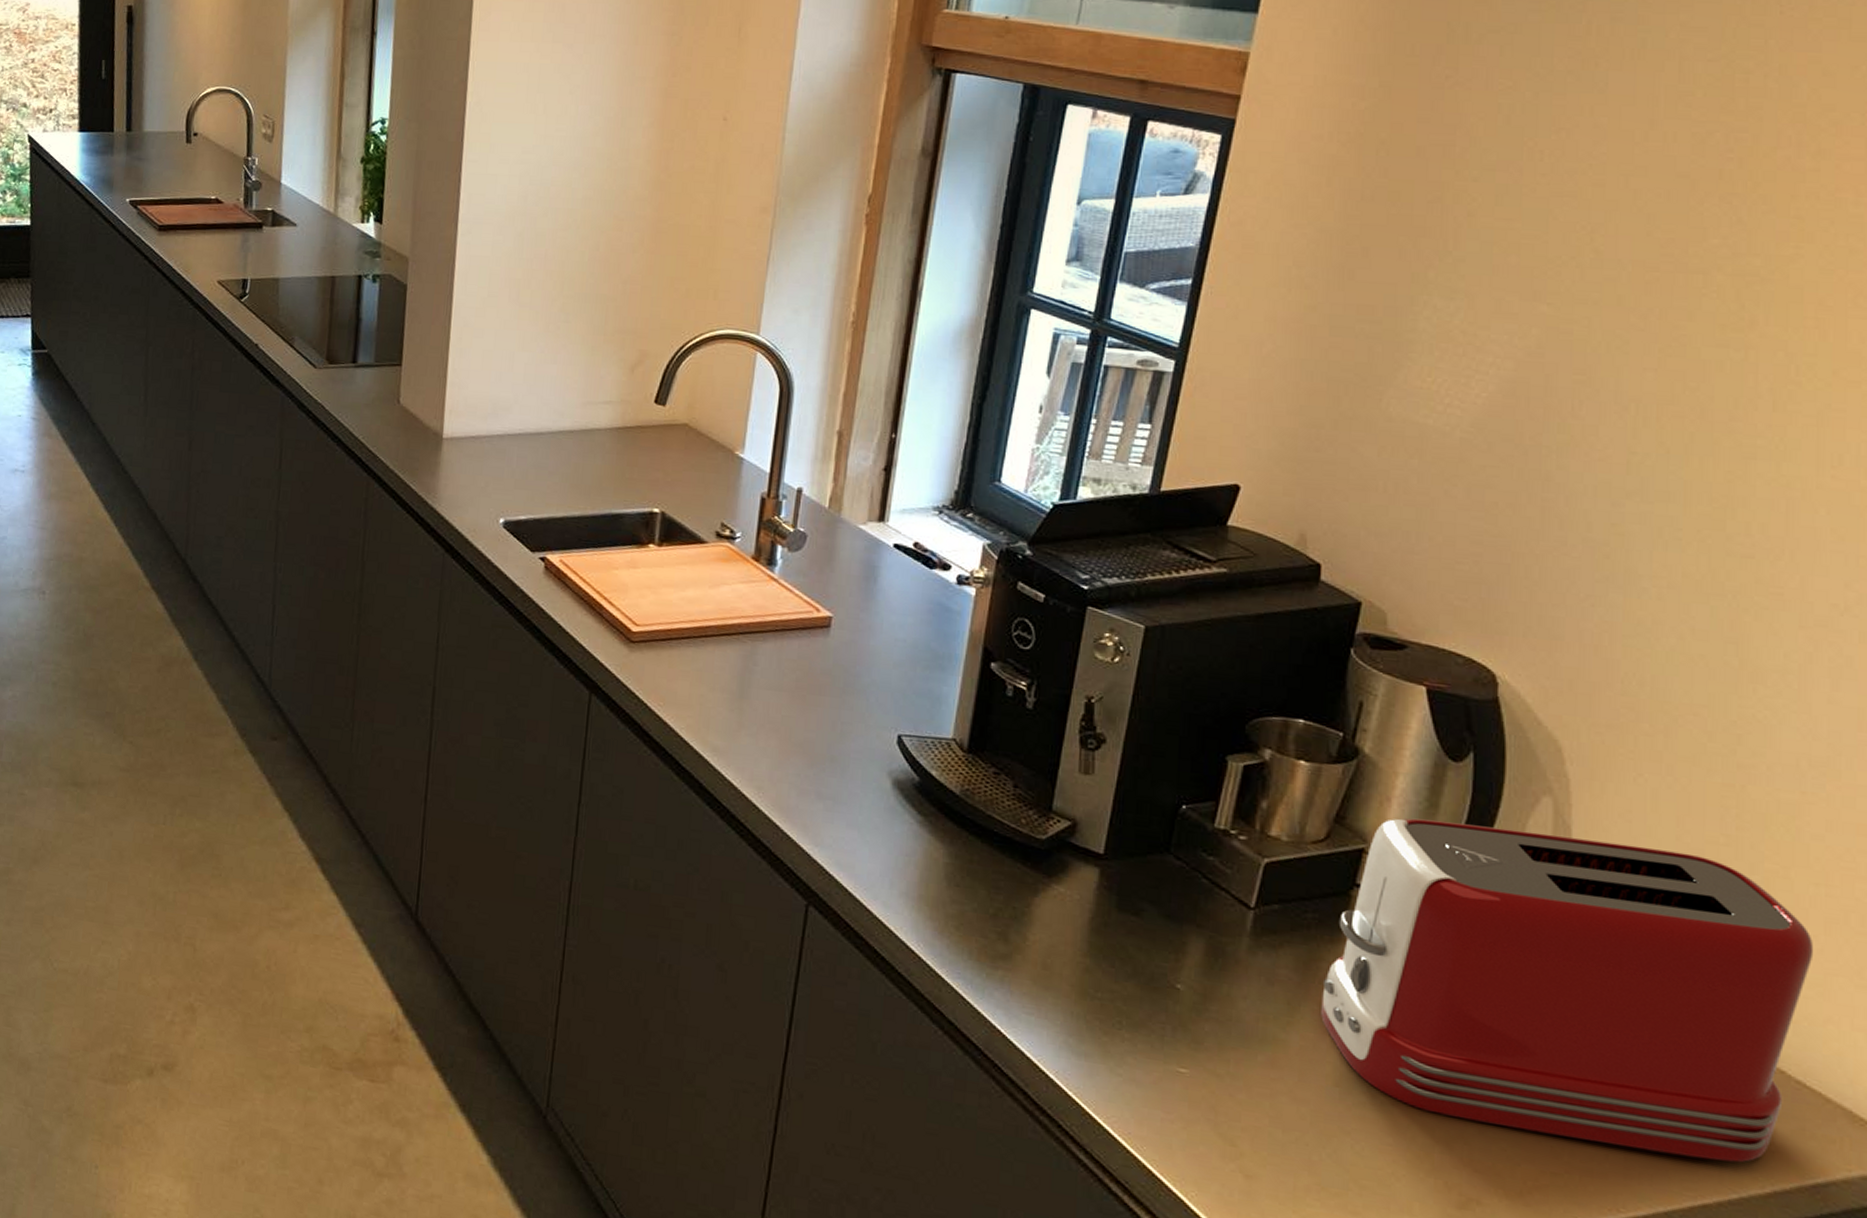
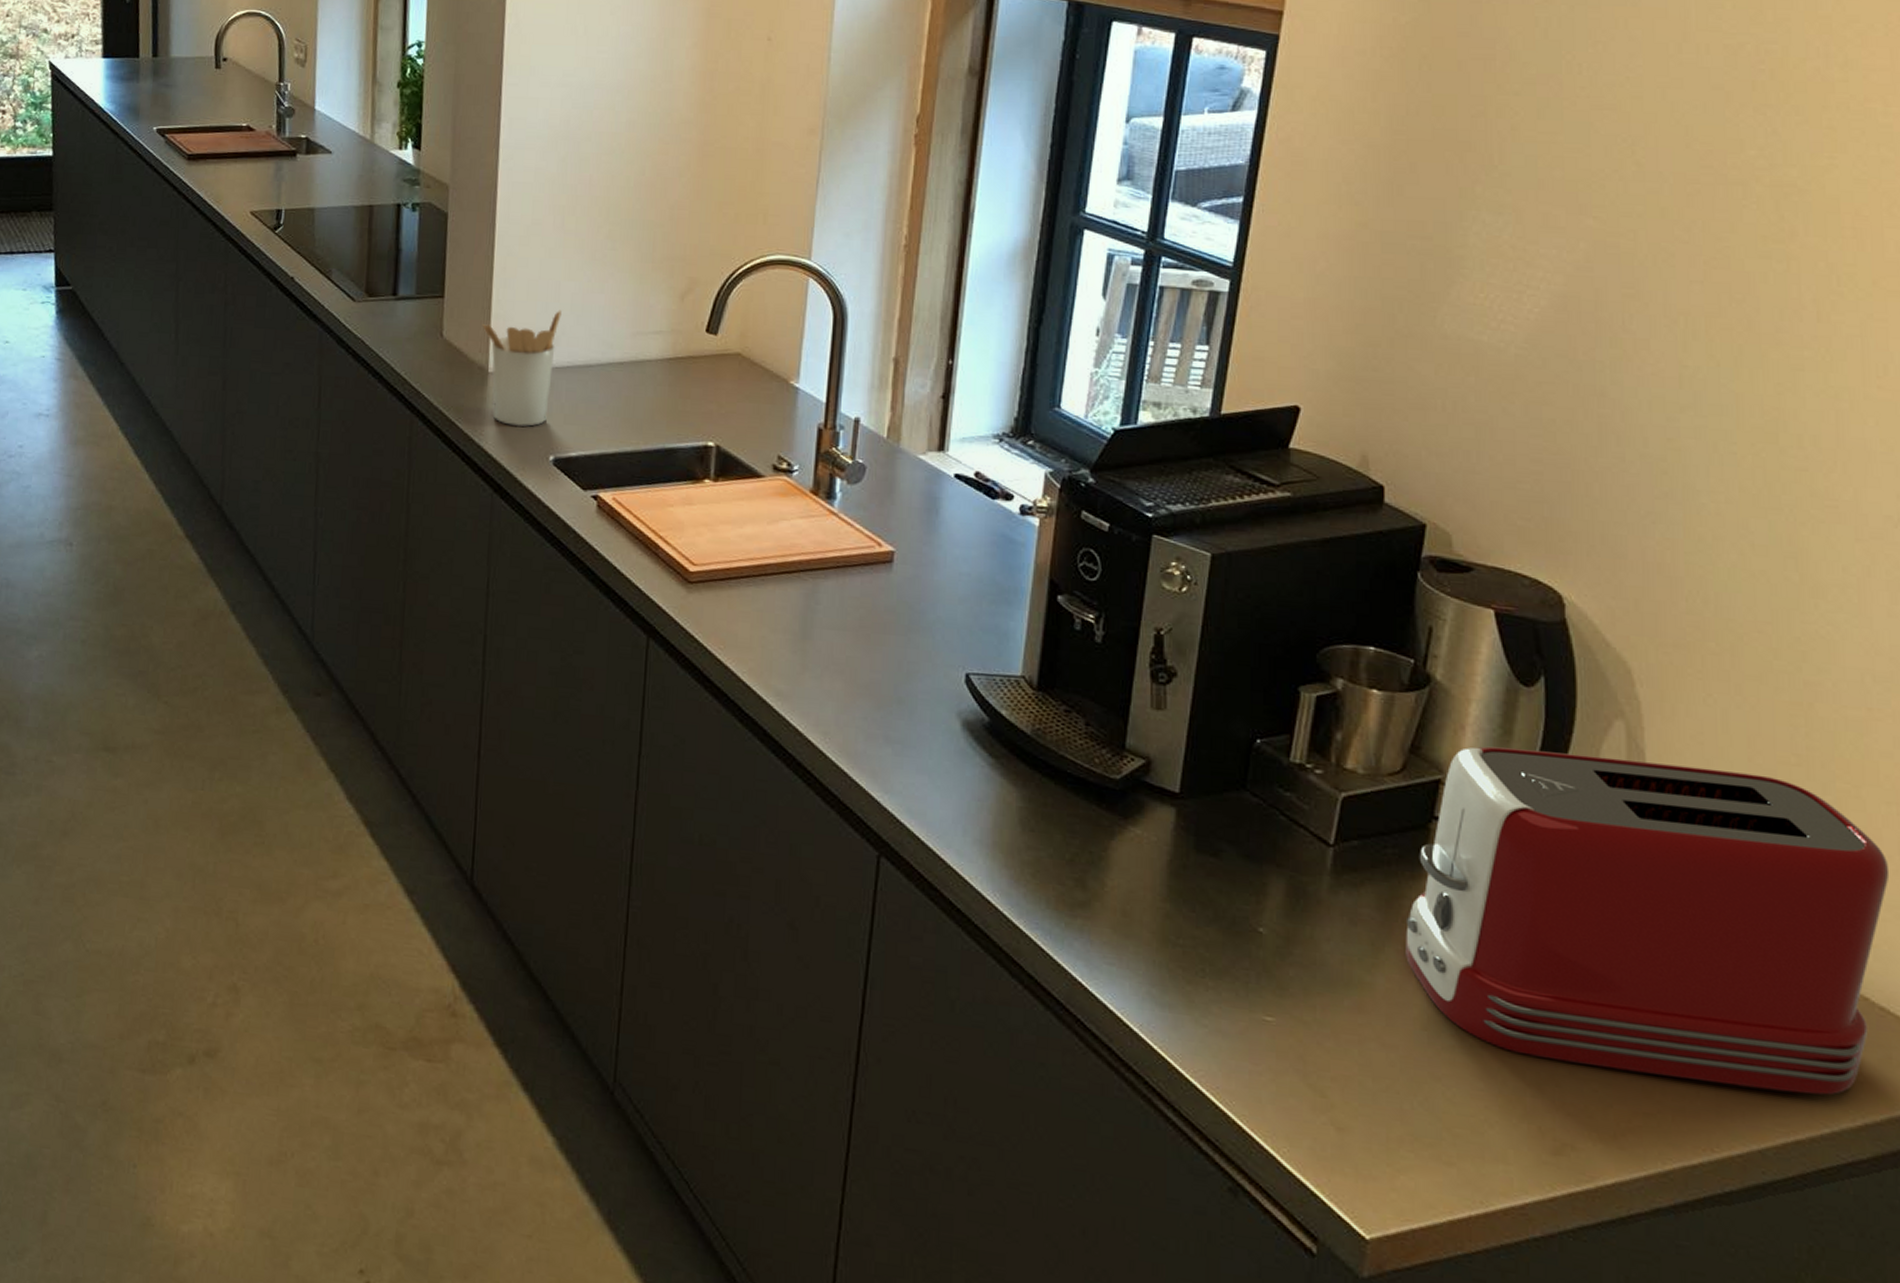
utensil holder: none [437,379,515,491] -> present [482,309,562,427]

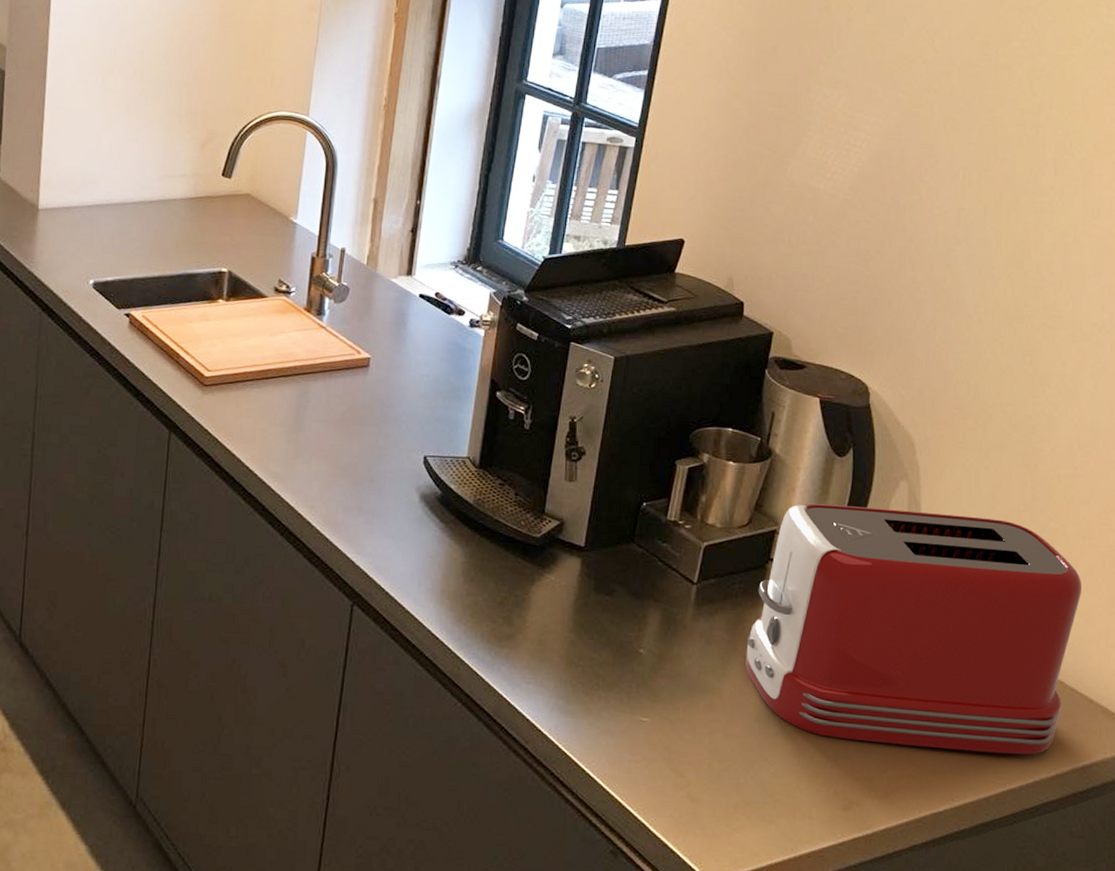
utensil holder: present [482,309,562,427] -> none [33,155,102,256]

